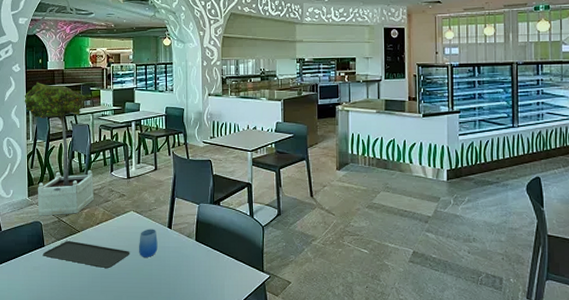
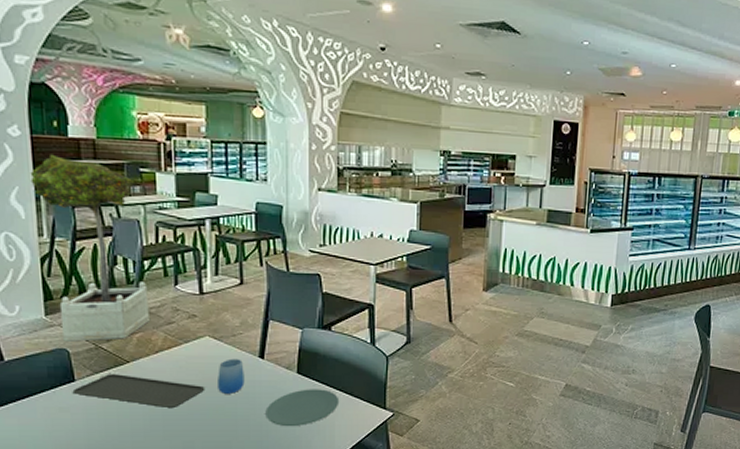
plate: none [173,254,228,285] -> present [265,389,340,426]

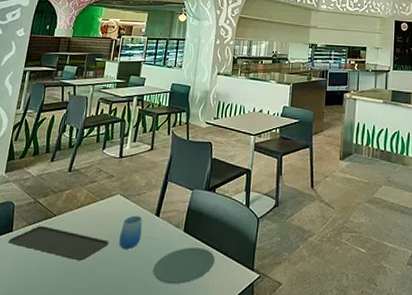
potted tree: present [30,154,149,342] -> none [13,48,90,196]

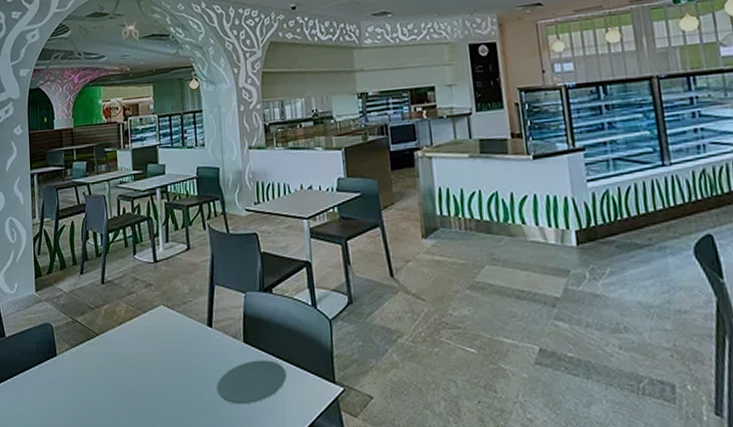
tray: present [8,226,109,260] -> none [54,348,162,382]
cup: present [119,215,143,249] -> none [172,328,196,367]

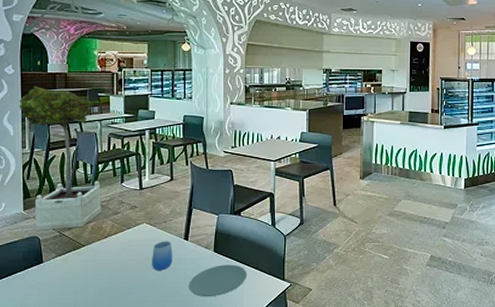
potted tree: none [28,145,114,316] -> present [19,85,101,230]
cup: none [172,328,196,367] -> present [152,241,173,270]

